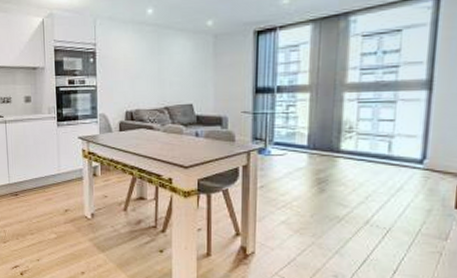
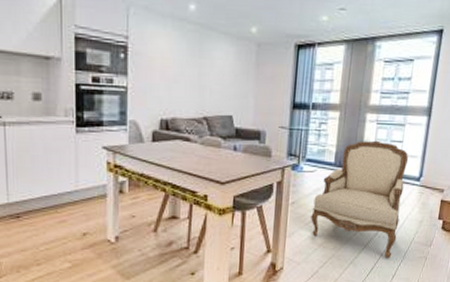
armchair: none [283,120,405,250] -> present [311,140,409,258]

